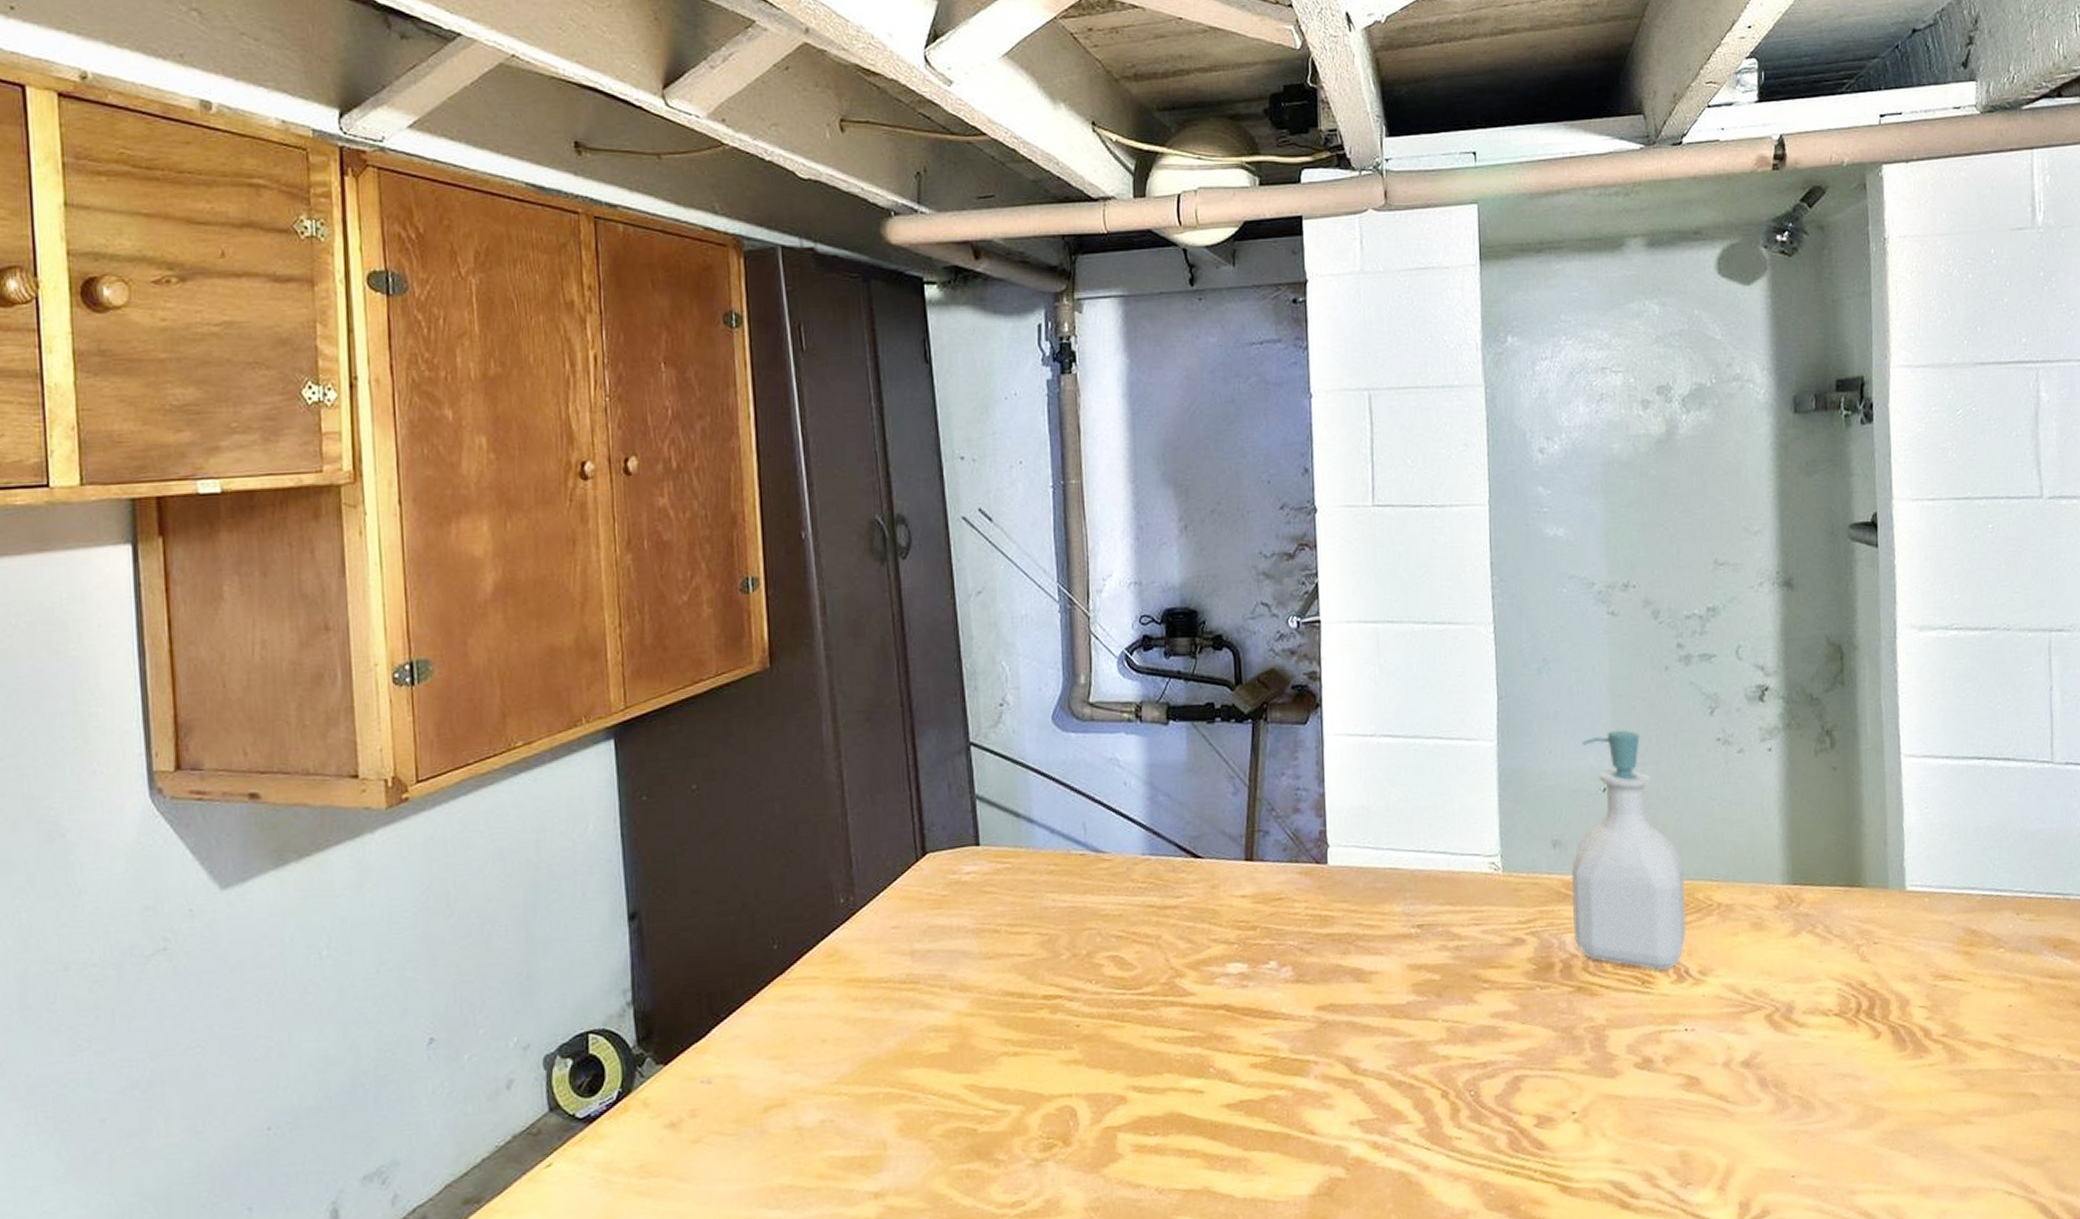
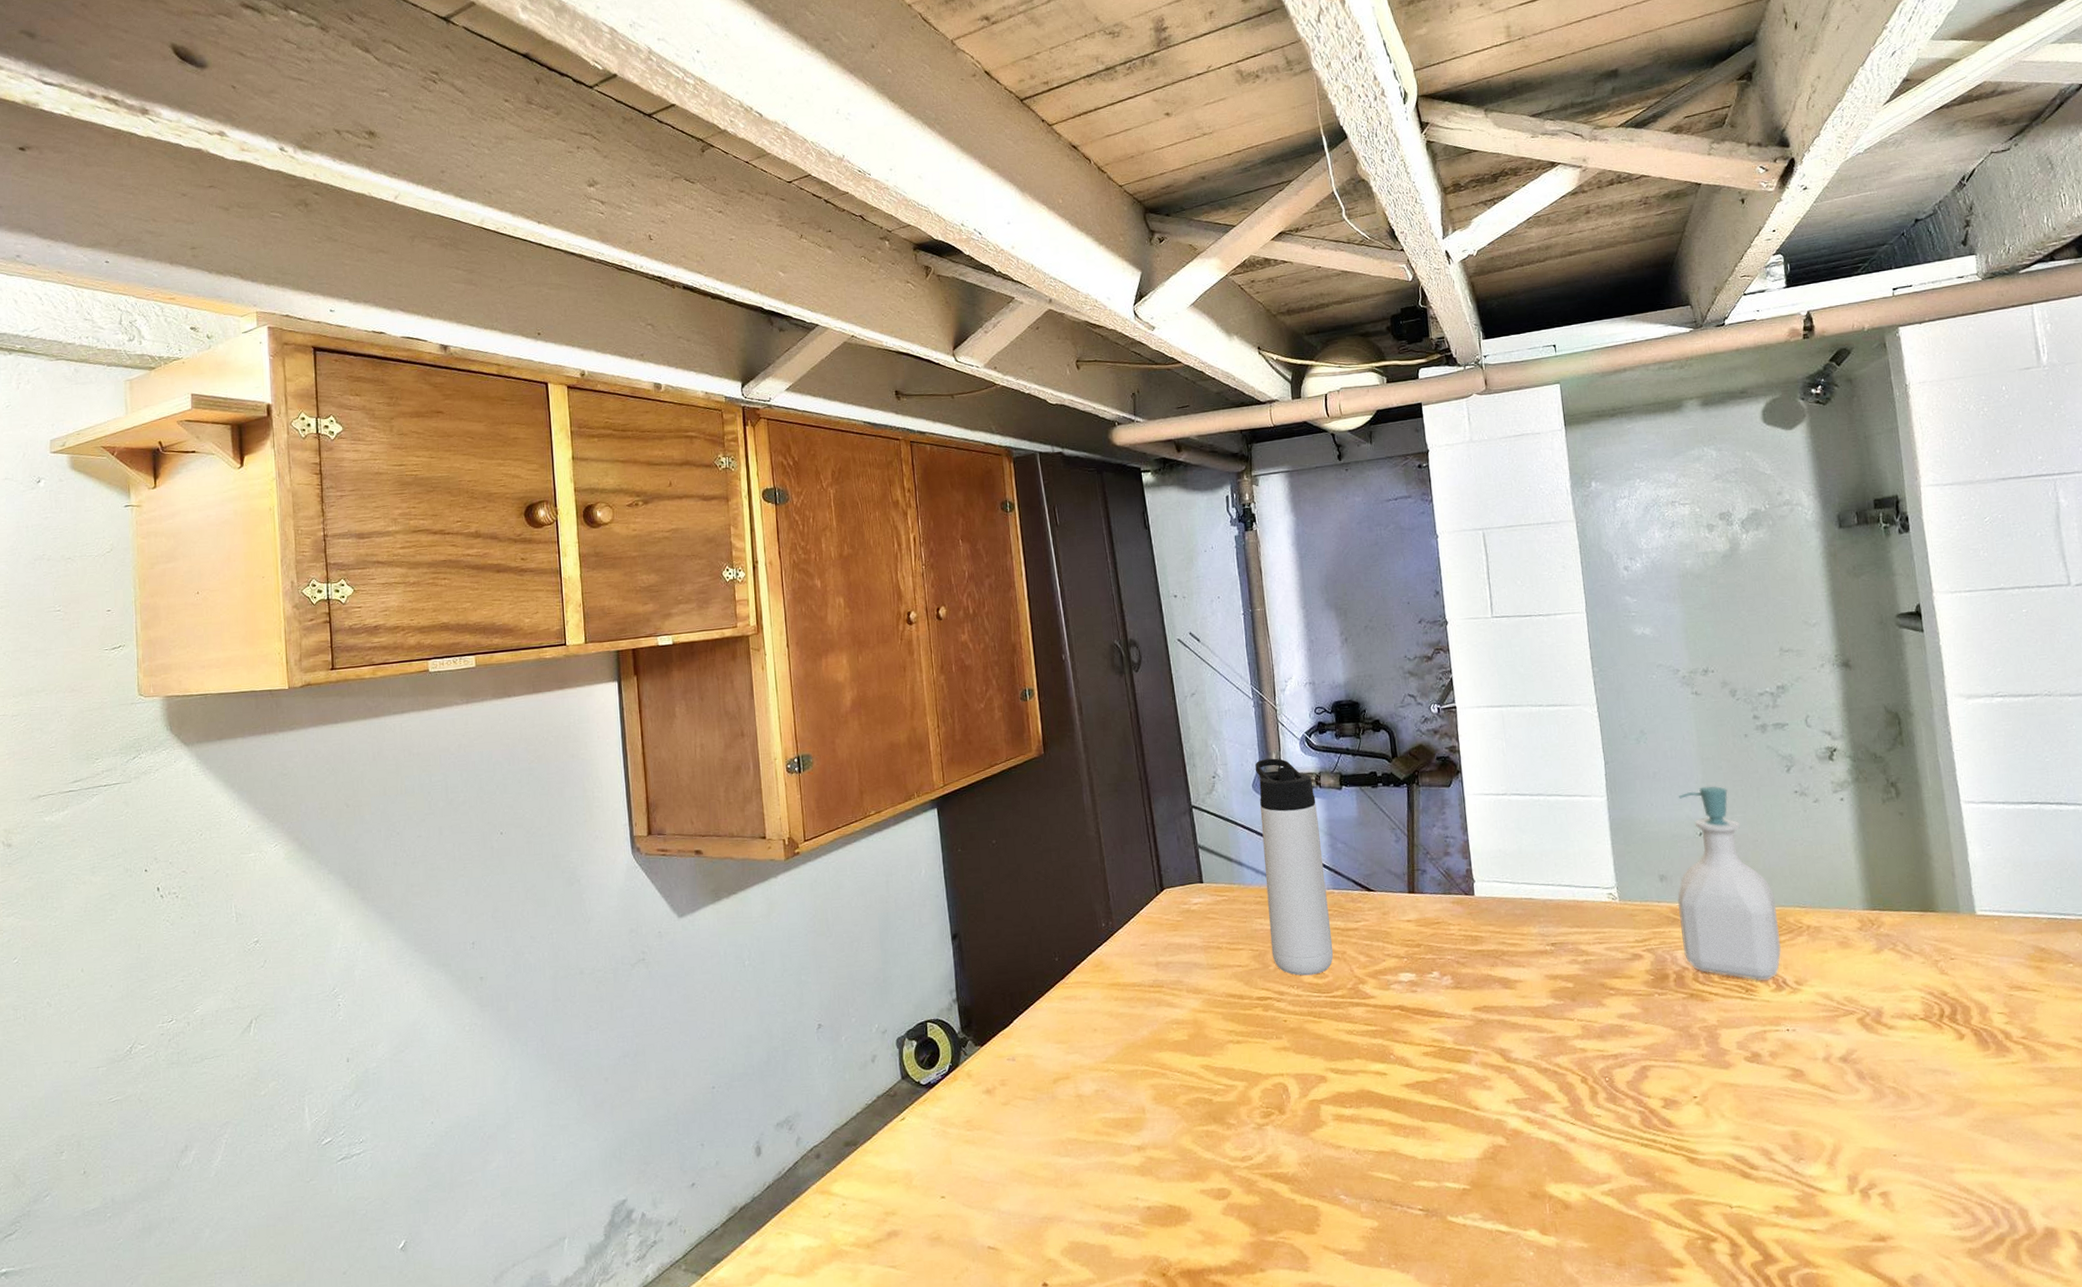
thermos bottle: none [1057,681,1146,968] -> present [1255,758,1334,976]

